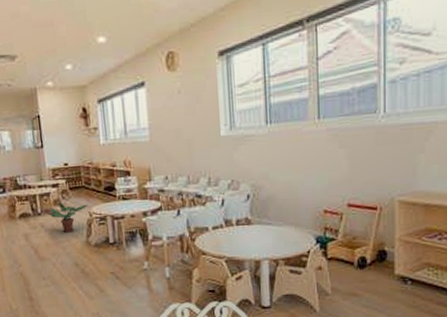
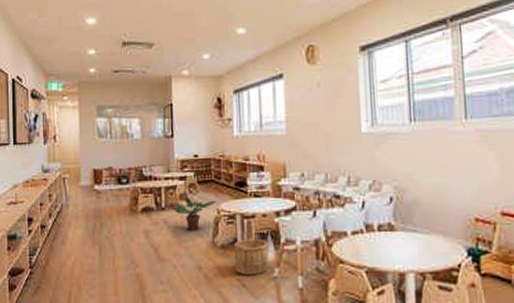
wooden bucket: none [106,236,139,269] -> present [233,238,269,276]

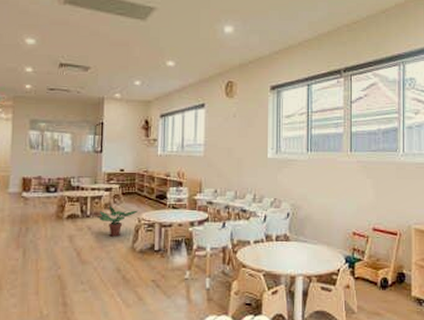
wooden bucket: present [233,238,269,276] -> none [150,245,183,277]

